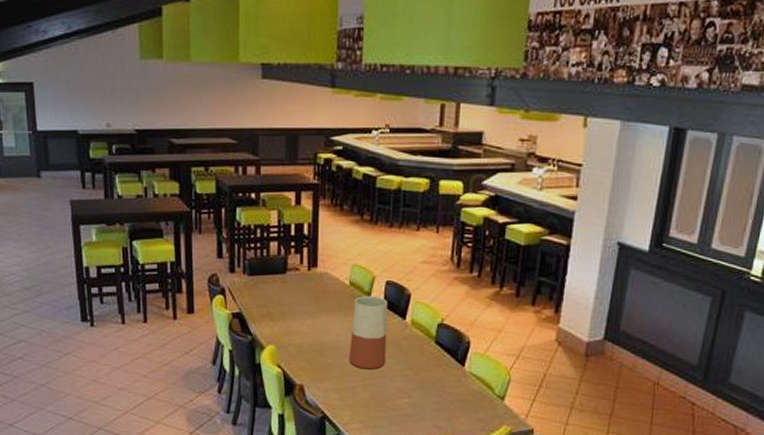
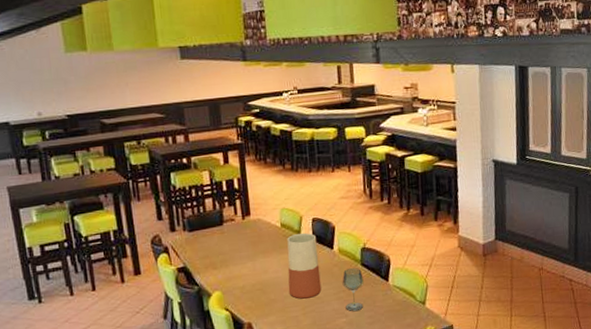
wine glass: none [410,344,436,394] -> present [342,268,364,312]

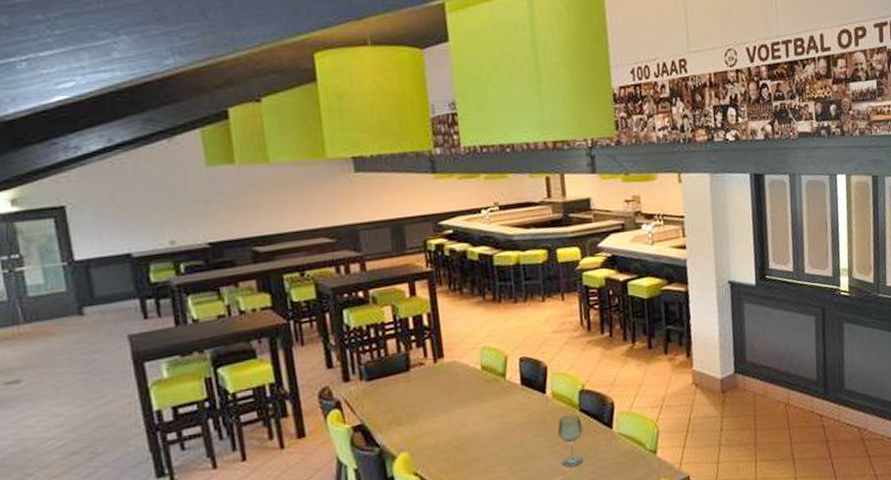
vase: present [287,232,322,299] -> none [489,375,533,456]

